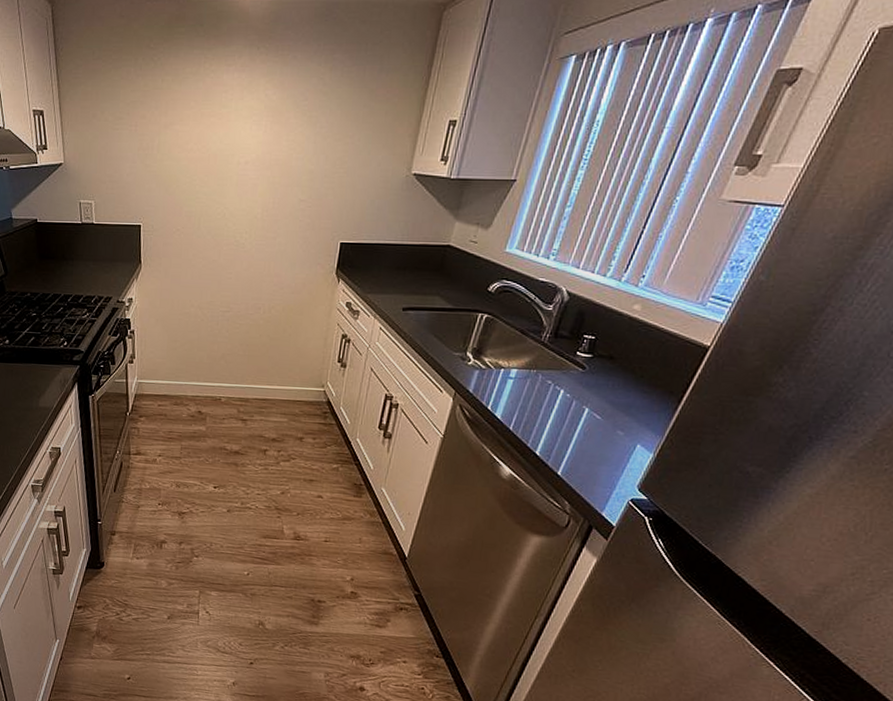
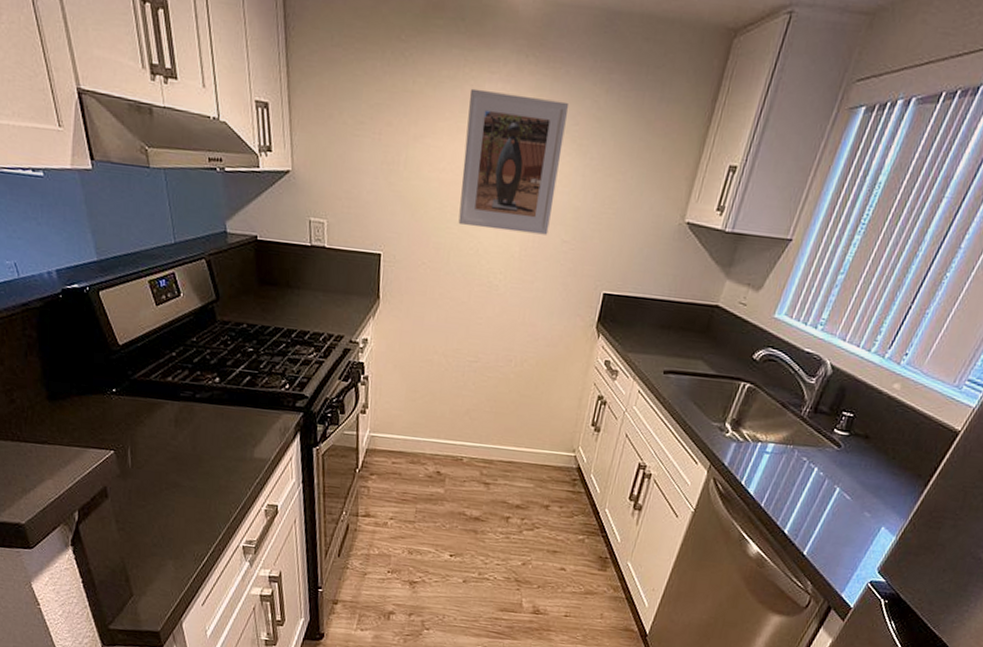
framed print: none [206,80,298,197] -> present [458,88,570,235]

